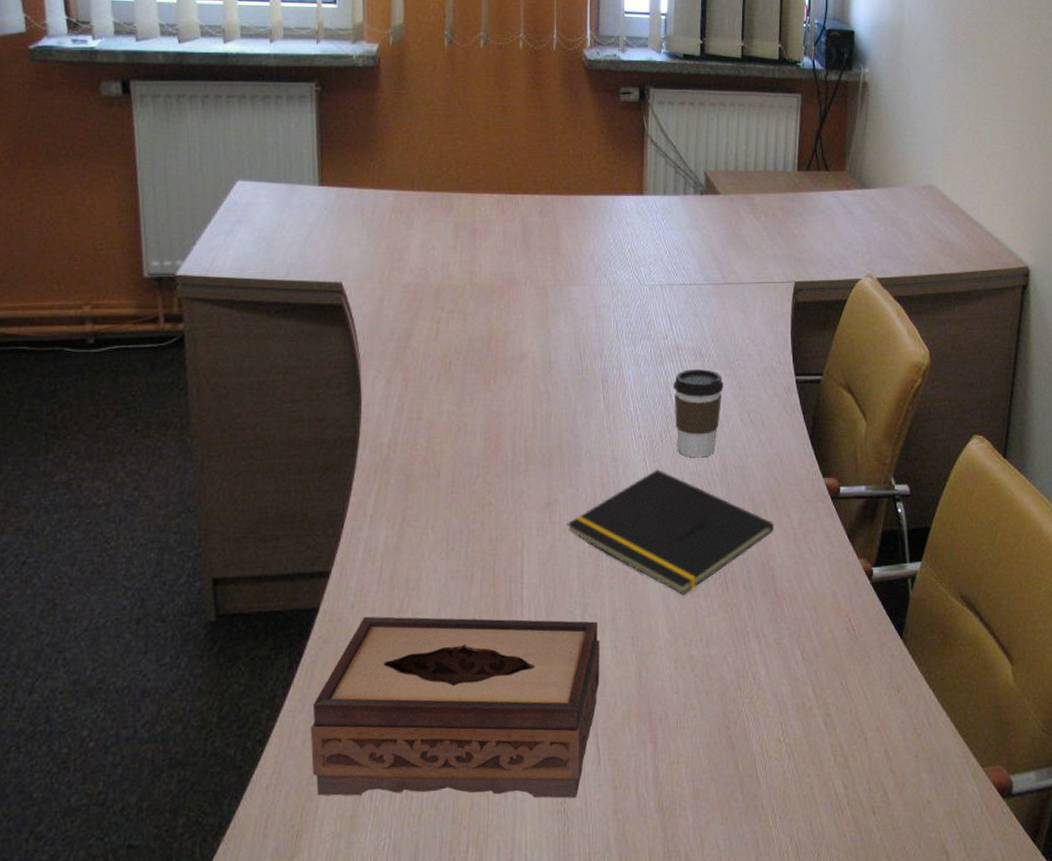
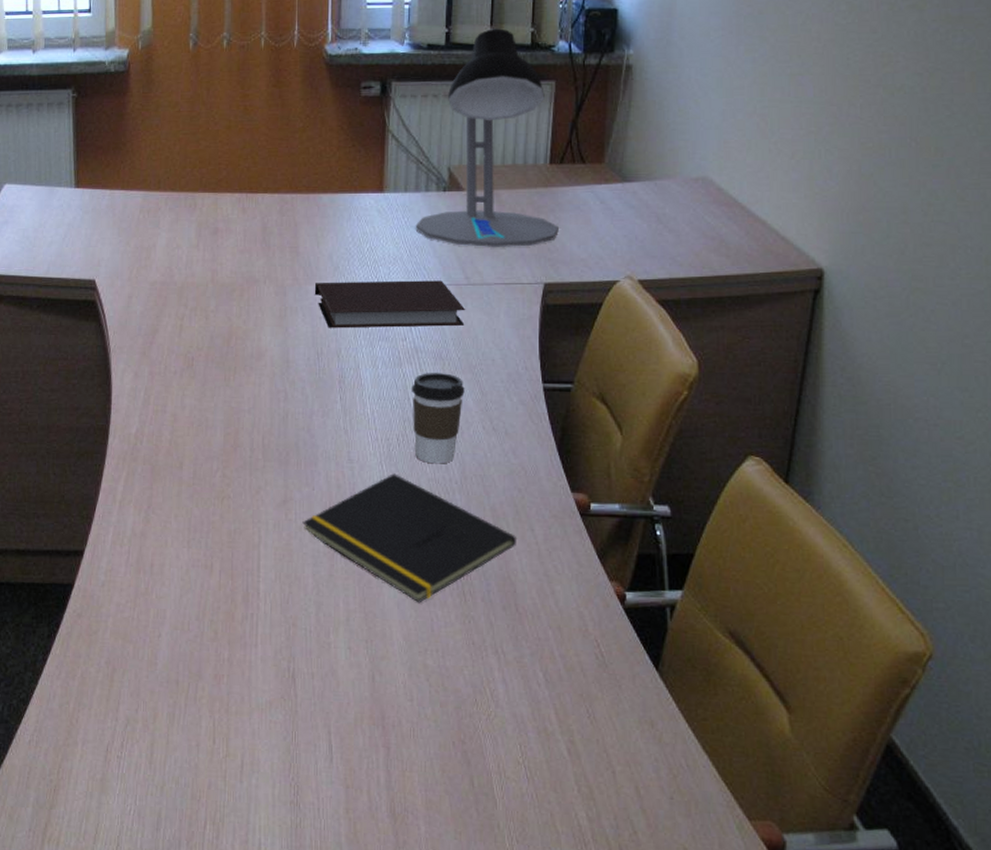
tissue box: present [310,616,600,799] -> none [66,595,334,791]
notebook: none [576,280,723,329] -> present [314,280,465,328]
desk lamp: none [674,43,807,248] -> present [415,28,559,247]

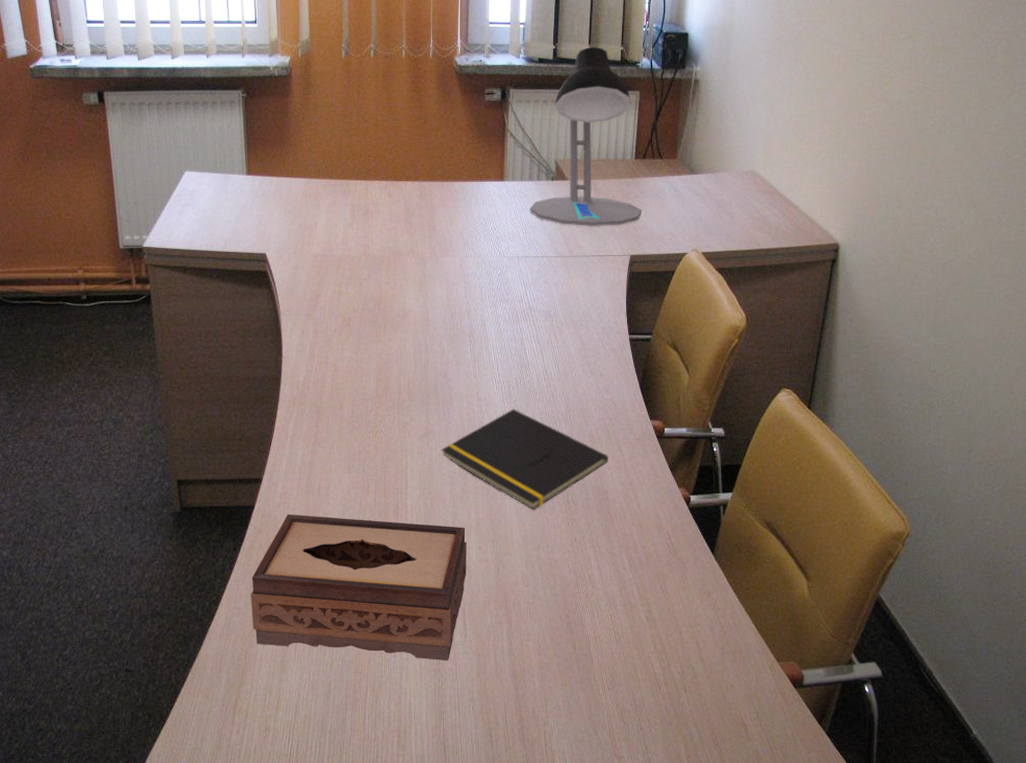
tissue box: none [66,595,334,791] -> present [250,514,467,660]
notebook: present [314,280,465,328] -> none [448,253,569,293]
coffee cup: present [412,373,465,464] -> none [527,328,569,400]

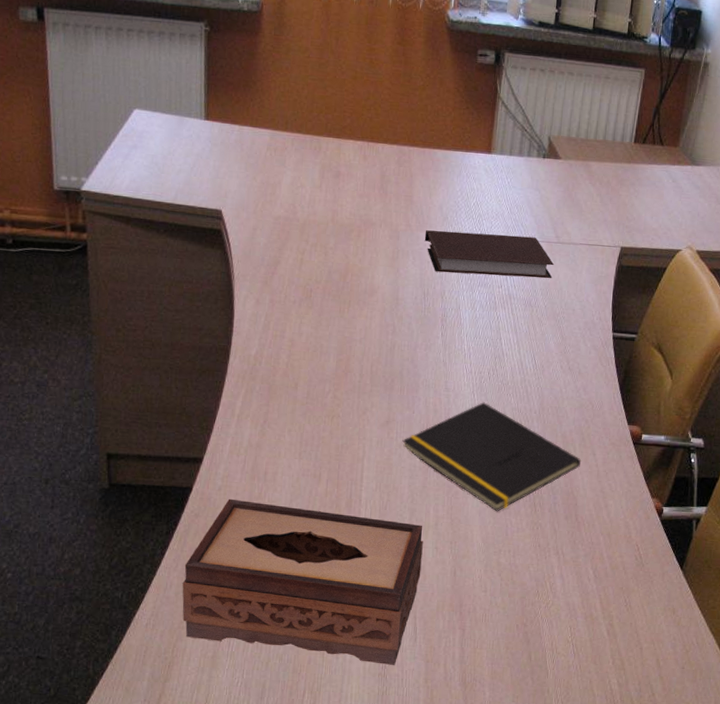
notebook: none [448,253,569,293] -> present [424,230,554,278]
desk lamp: present [529,47,642,226] -> none [516,14,637,214]

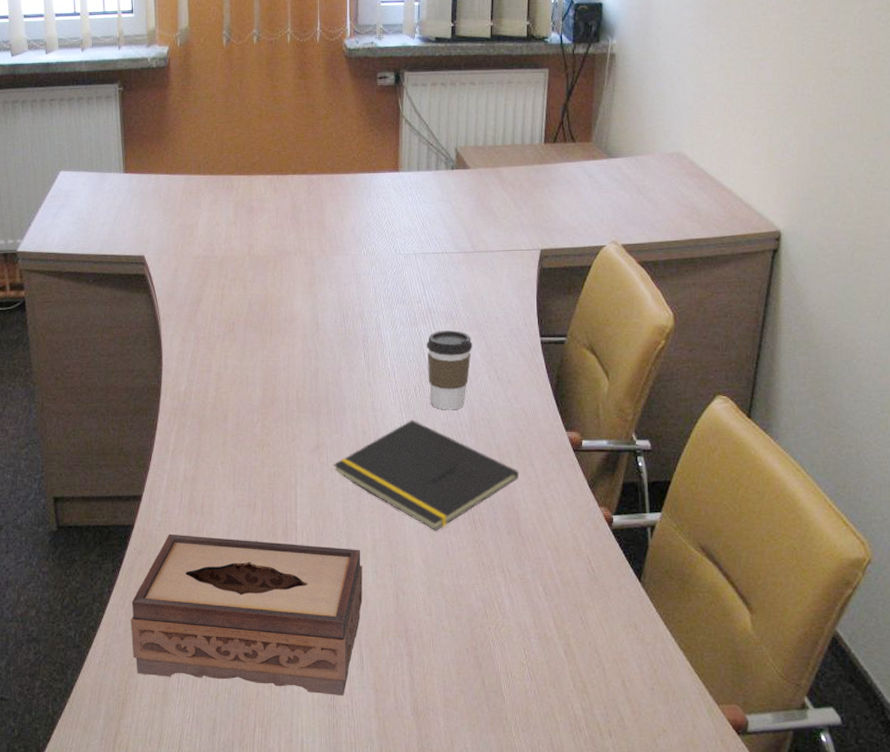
notebook: present [424,230,554,278] -> none [339,249,472,294]
coffee cup: none [502,317,548,396] -> present [426,331,473,410]

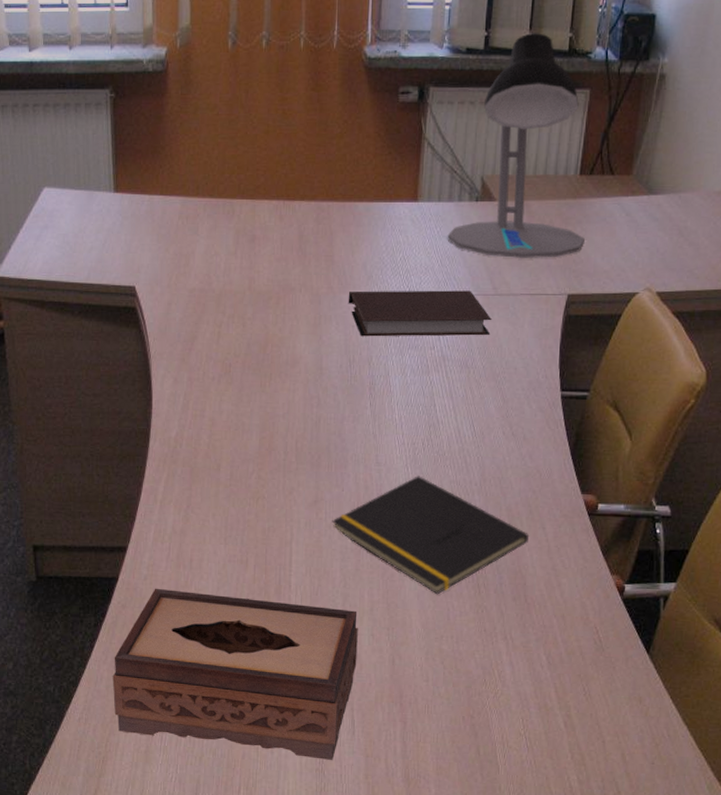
notebook: none [339,249,472,294] -> present [348,290,491,337]
coffee cup: present [426,331,473,410] -> none [437,380,488,467]
desk lamp: none [427,22,553,219] -> present [447,33,585,258]

